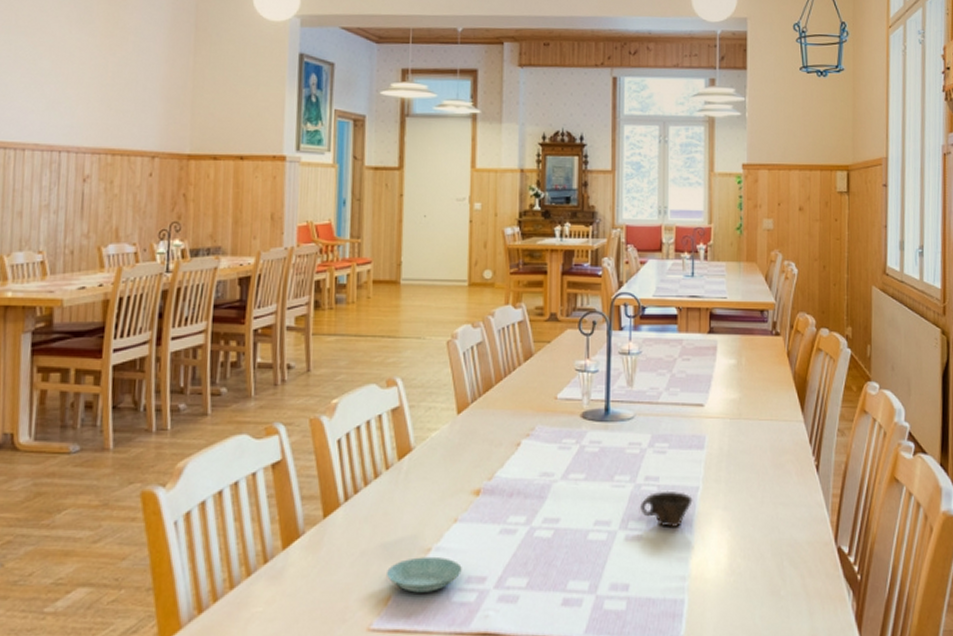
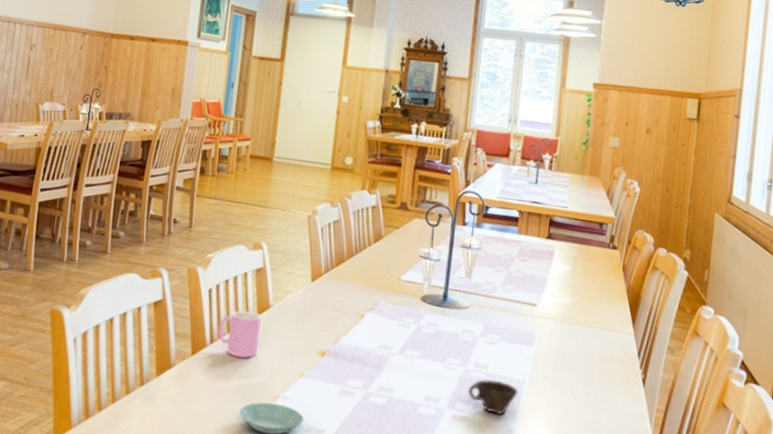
cup: none [352,458,403,512] -> present [218,310,262,358]

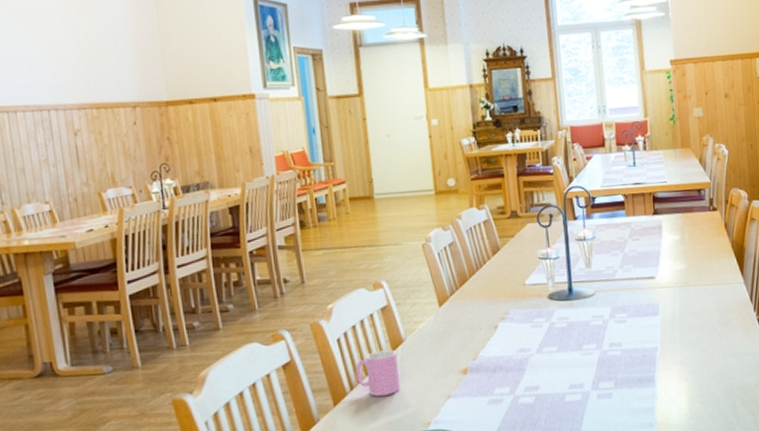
cup: present [467,378,519,415] -> none [607,353,653,384]

